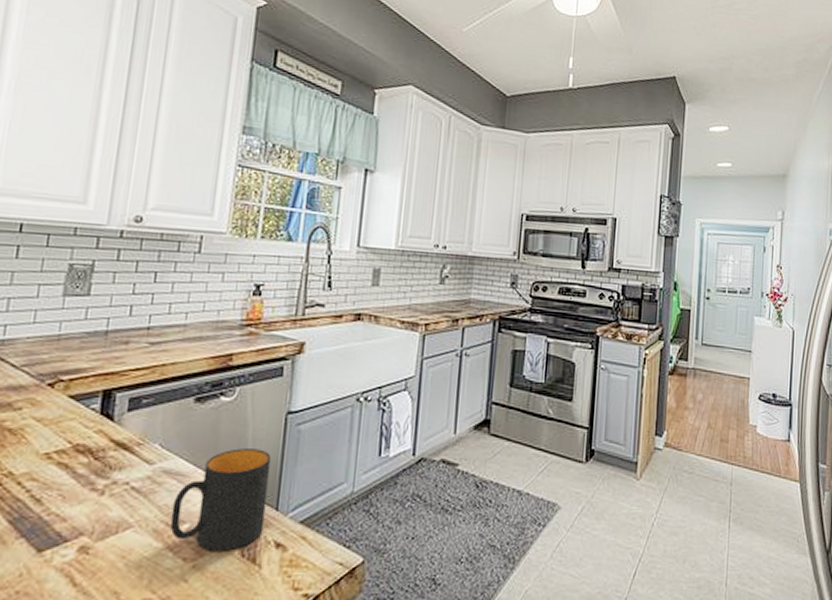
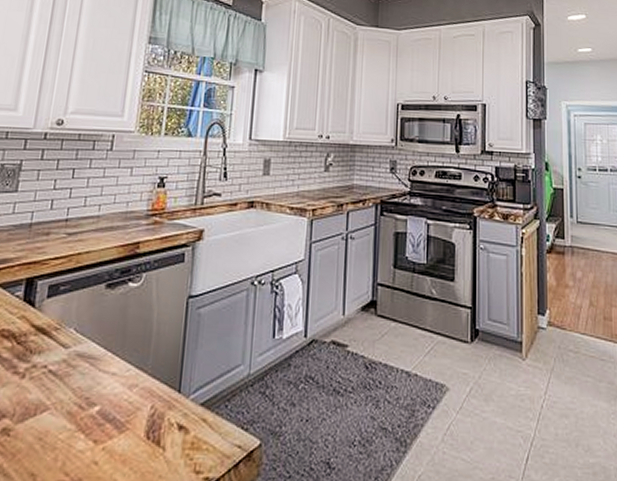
mug: present [170,448,272,551] -> none [82,332,175,433]

